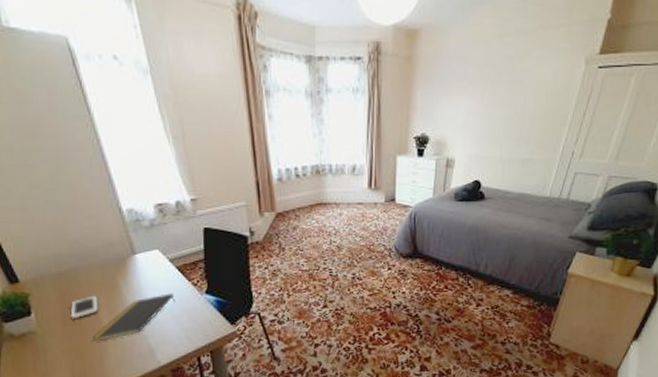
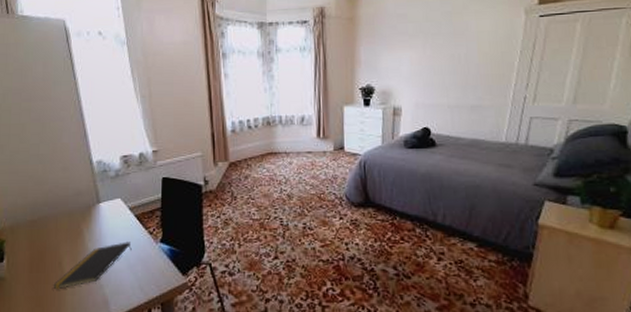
cell phone: present [70,295,98,319] -> none [37,242,62,266]

